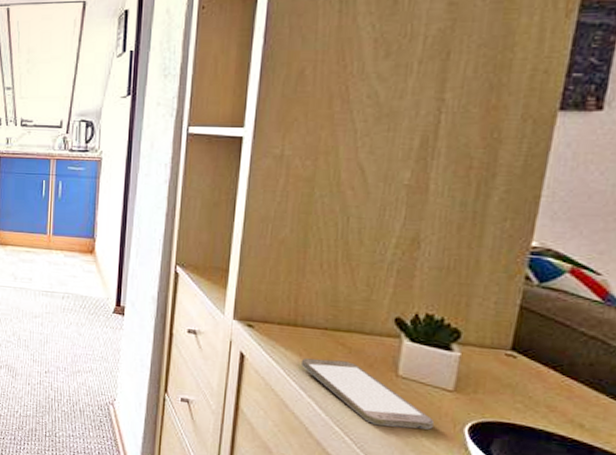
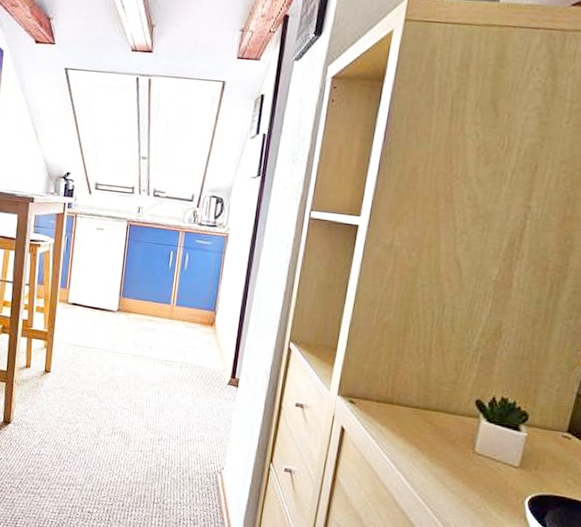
smartphone: present [300,358,434,430] -> none [393,434,501,502]

